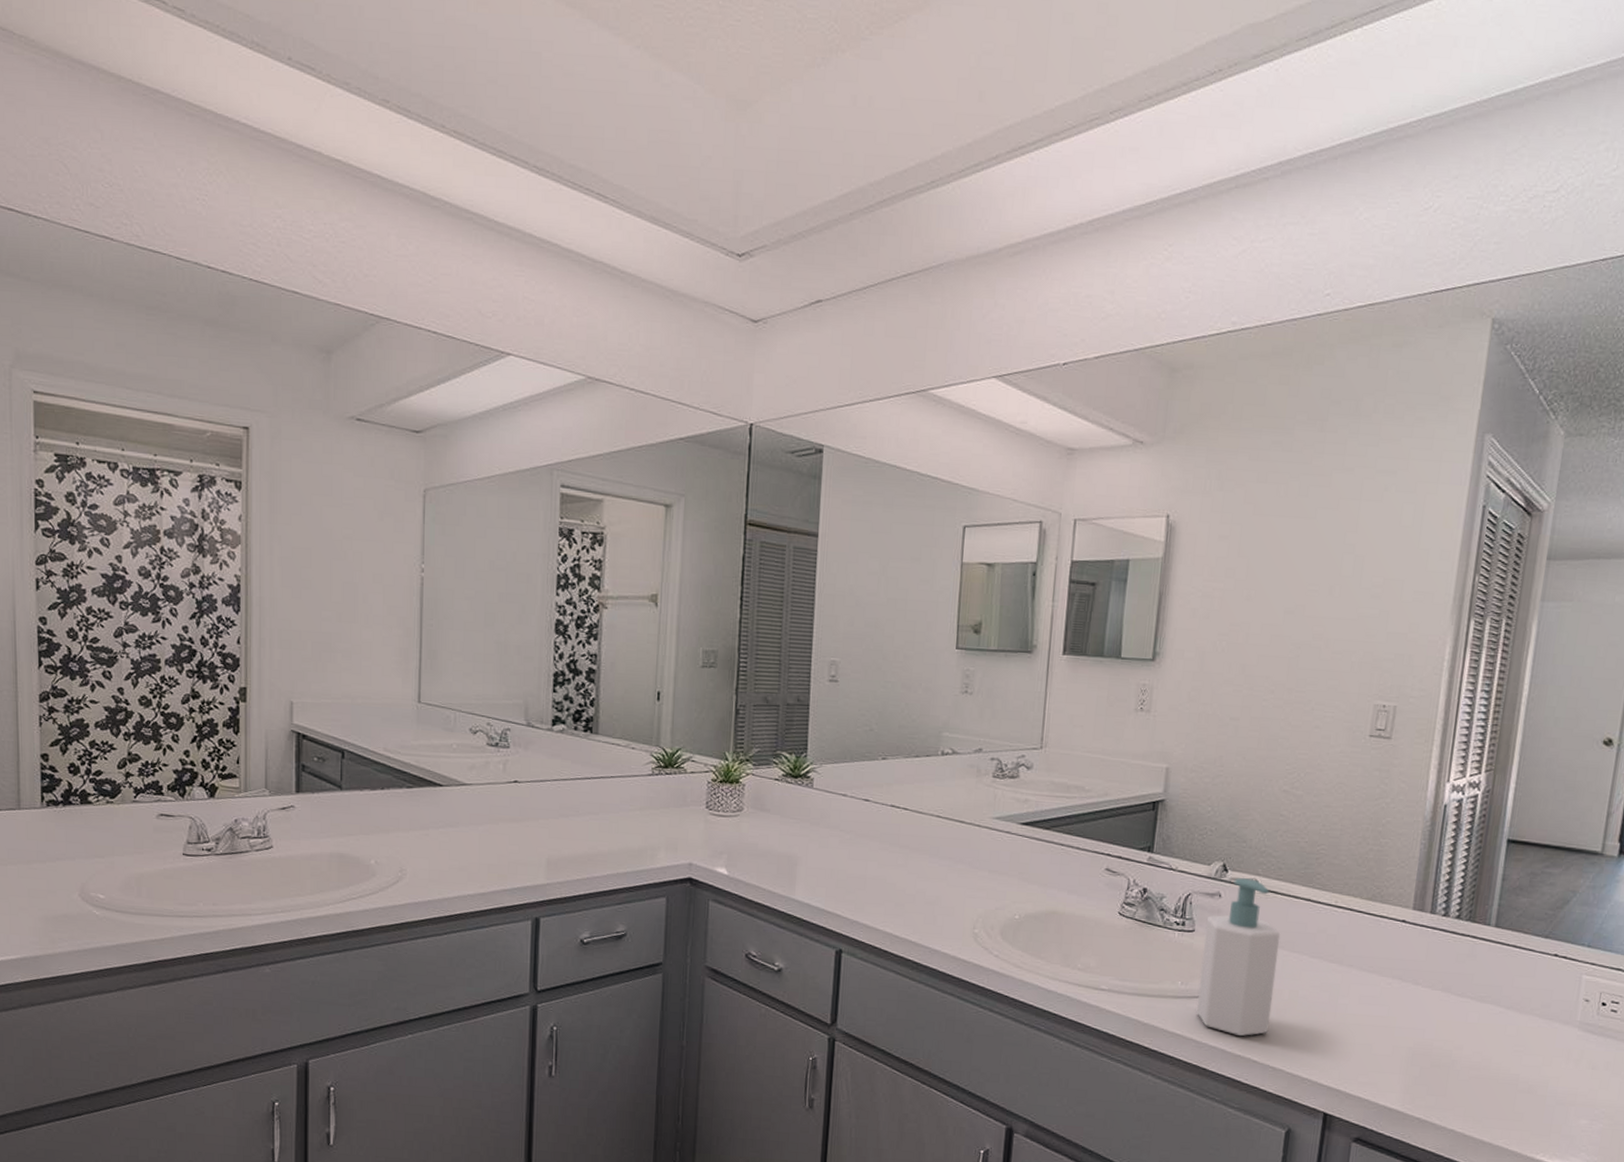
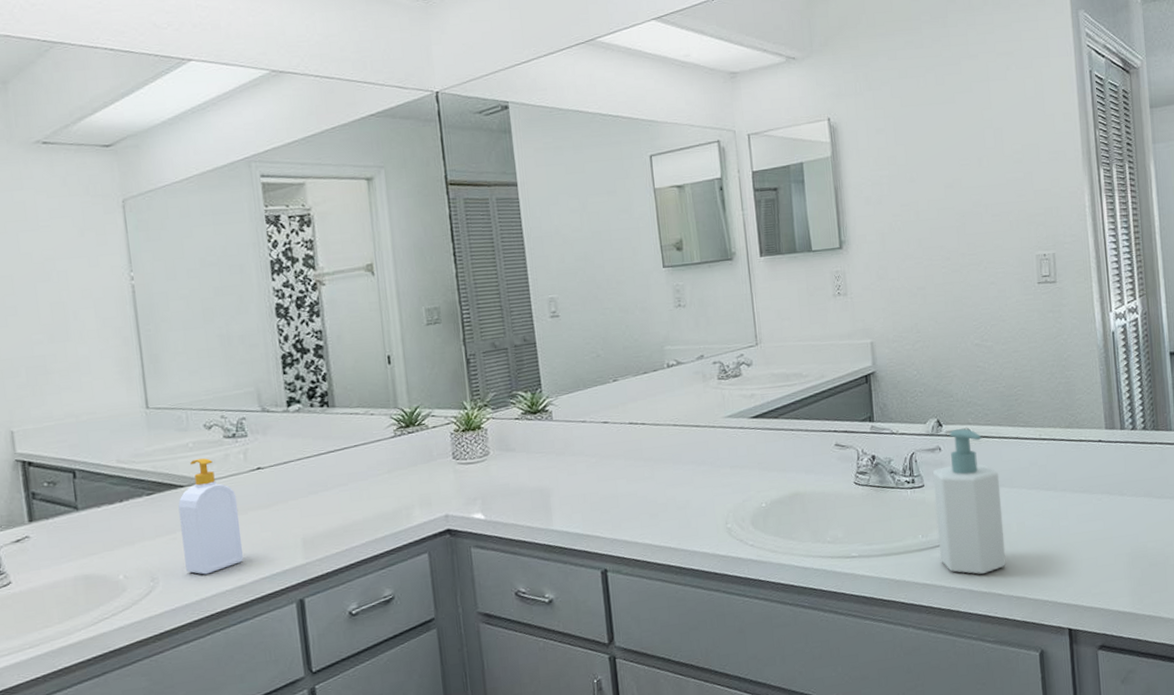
soap bottle: none [433,761,491,876] -> present [178,458,244,575]

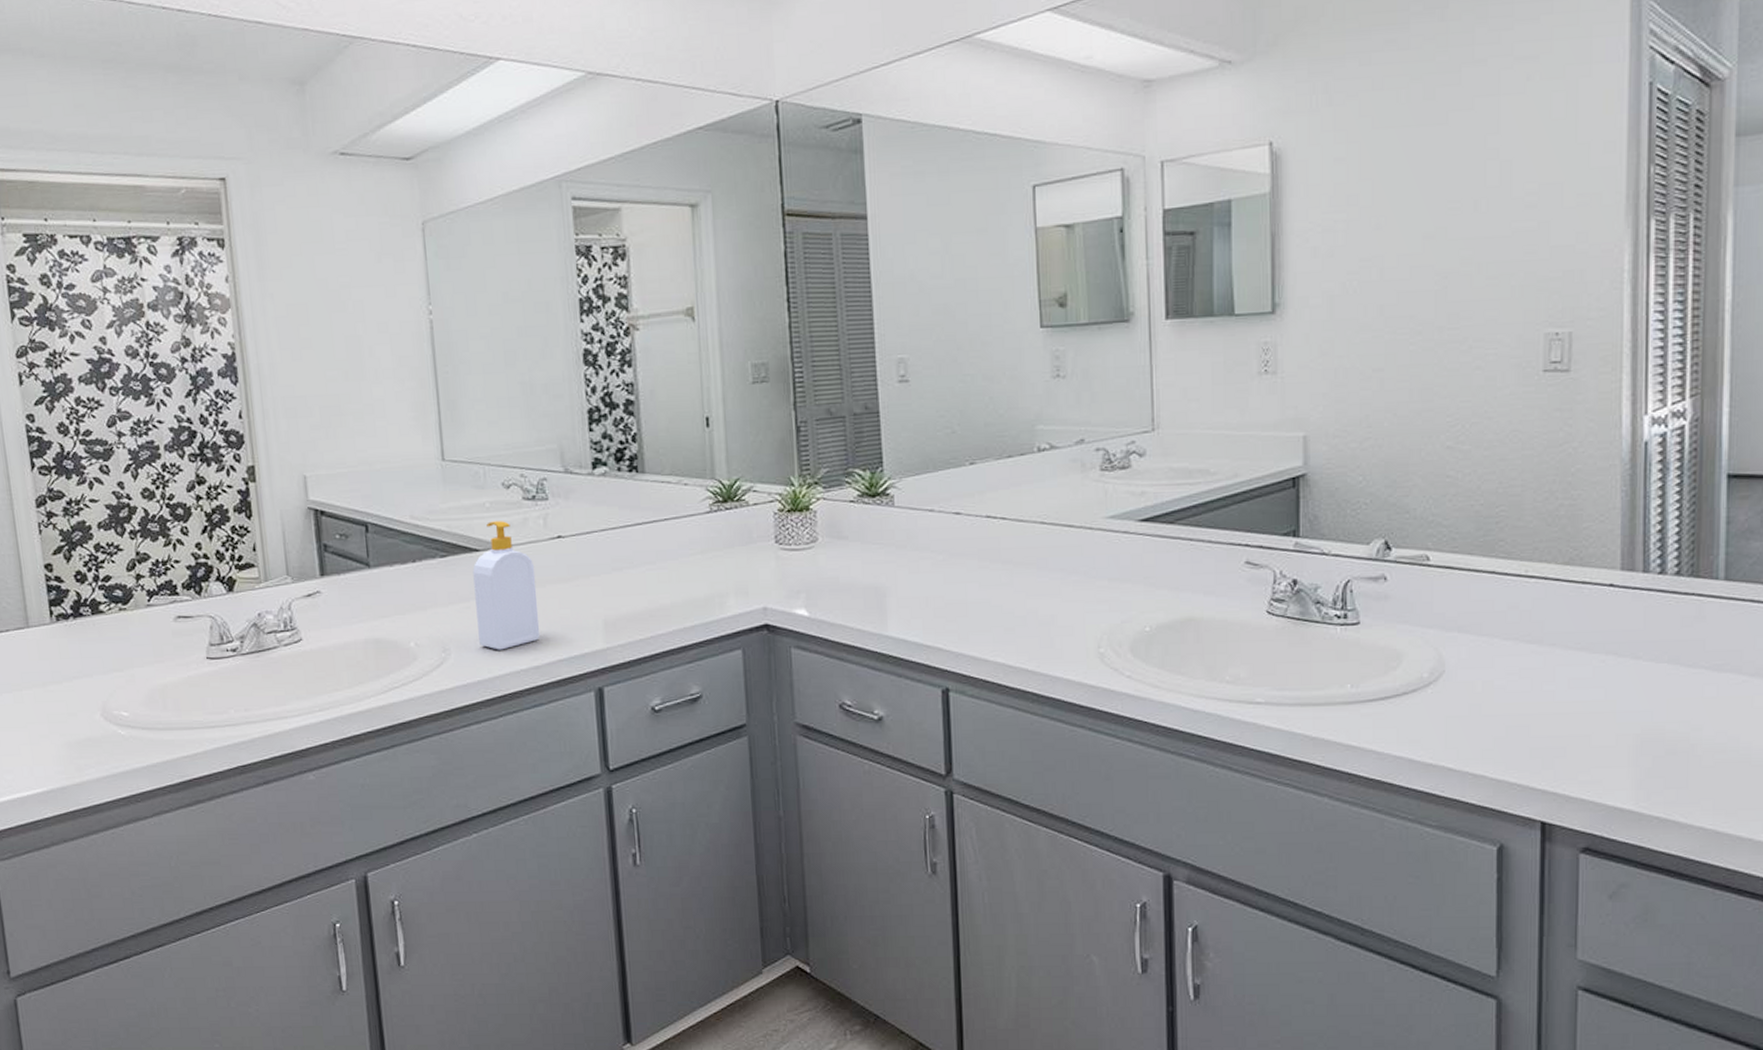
soap bottle: present [932,428,1007,575] -> none [1372,554,1464,742]

